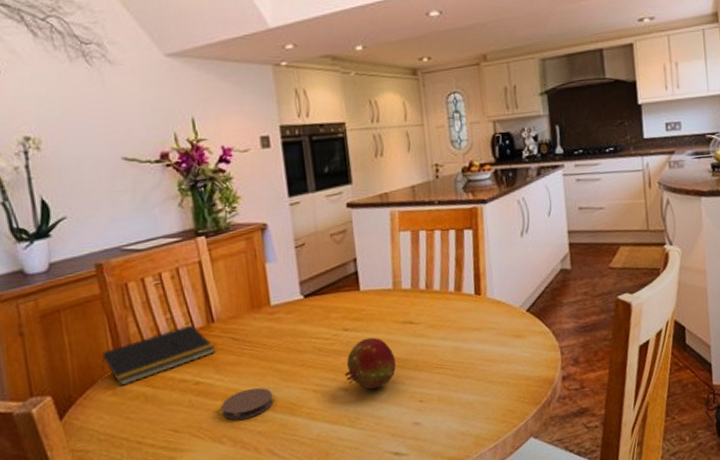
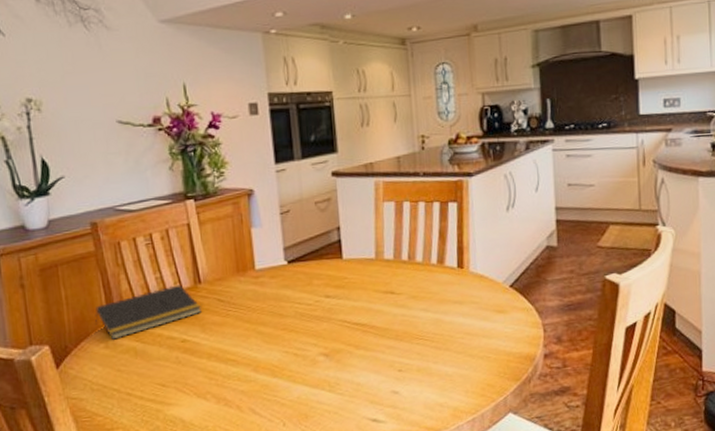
coaster: present [221,387,273,421] -> none [206,348,256,379]
fruit: present [344,337,396,389] -> none [325,305,376,356]

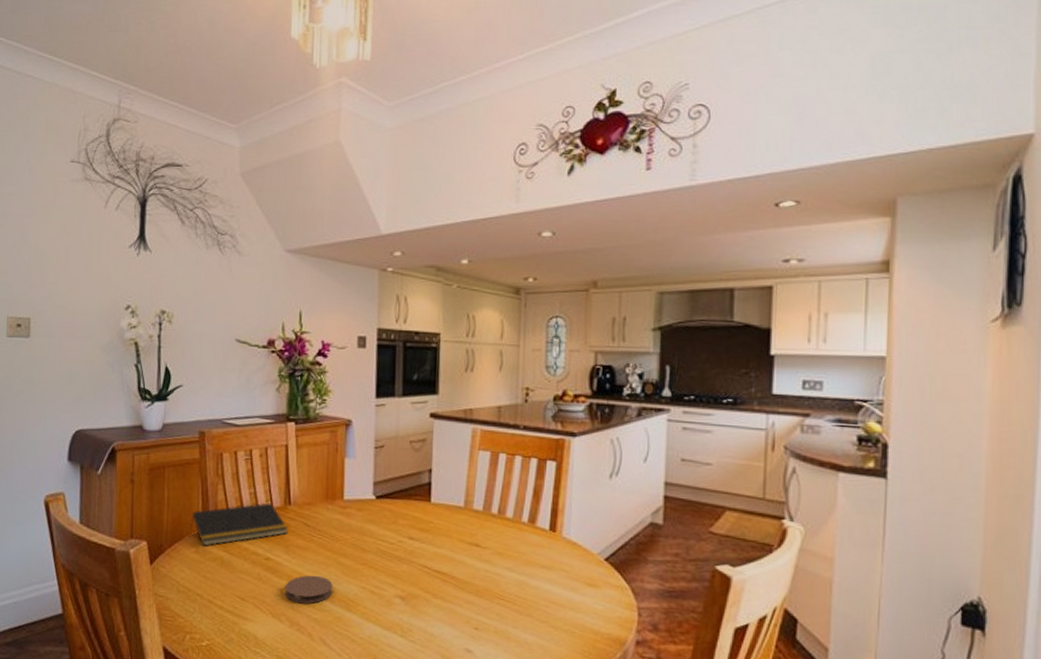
coaster: none [206,348,256,379] -> present [284,575,333,604]

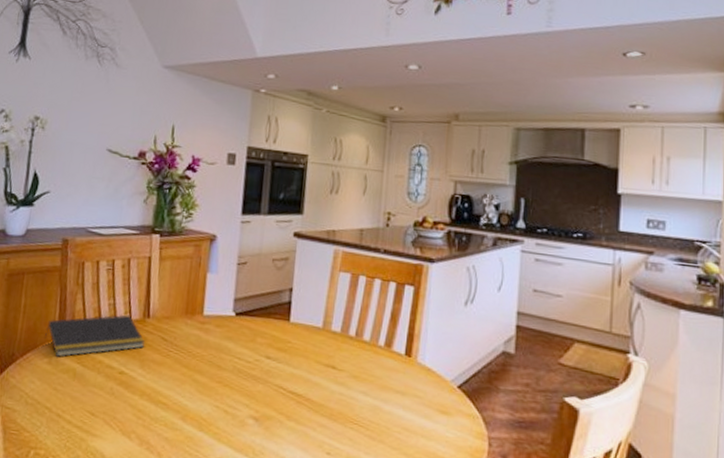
coaster: present [284,575,333,604] -> none [136,391,186,422]

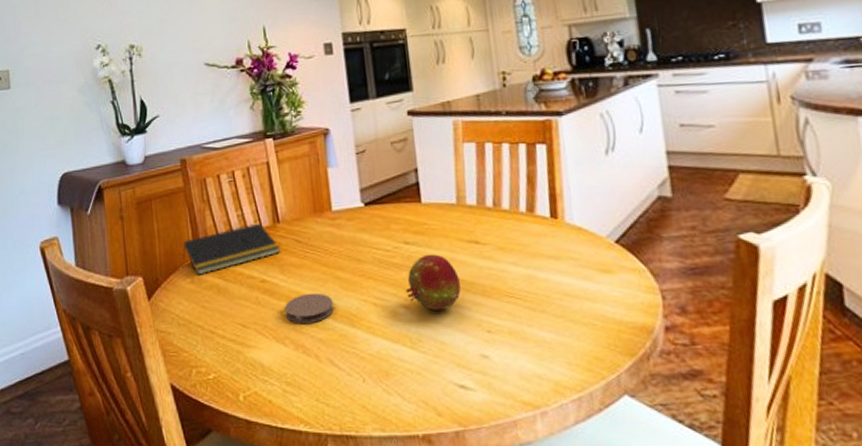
coaster: none [136,391,186,422] -> present [284,293,334,324]
fruit: none [258,371,311,427] -> present [405,254,461,310]

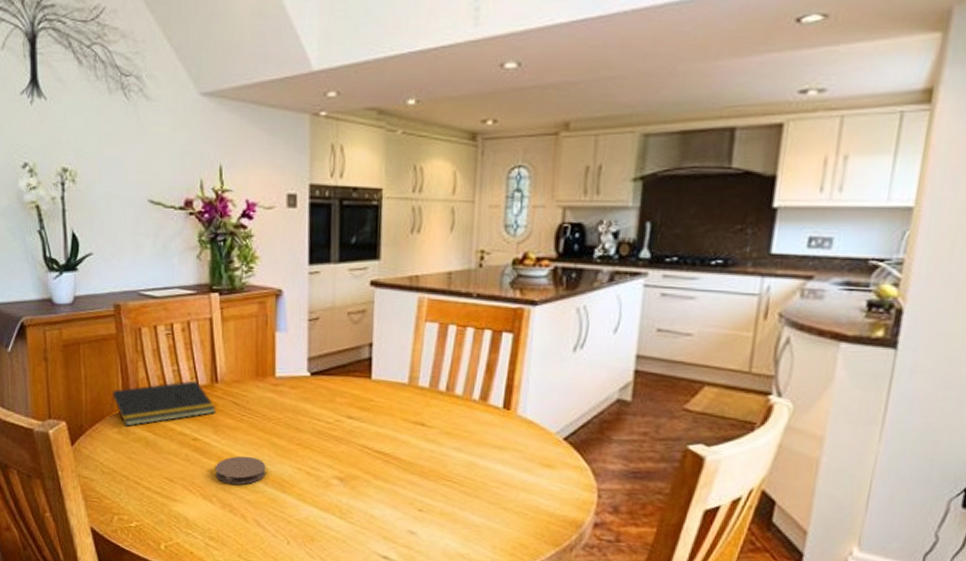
fruit: present [405,254,461,310] -> none [342,430,399,486]

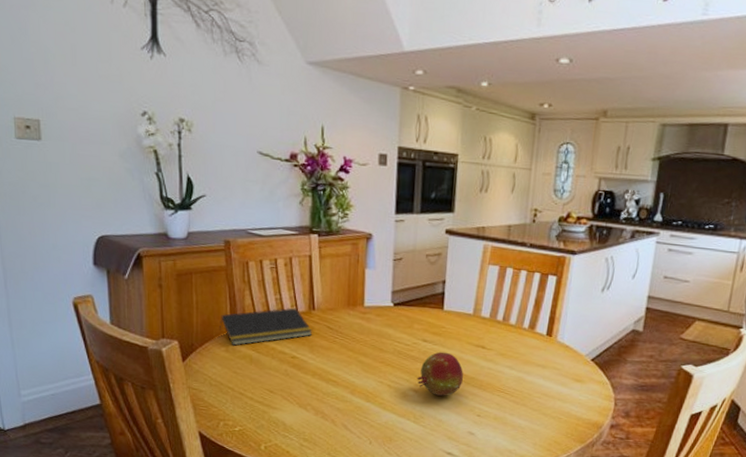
coaster: present [215,455,266,486] -> none [310,371,354,396]
fruit: none [342,430,399,486] -> present [417,351,463,396]

